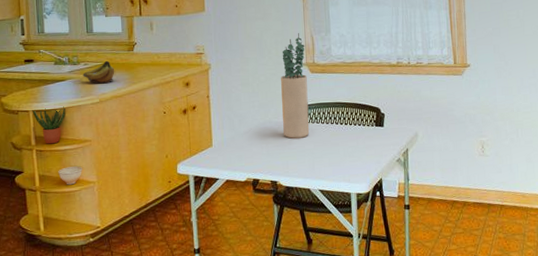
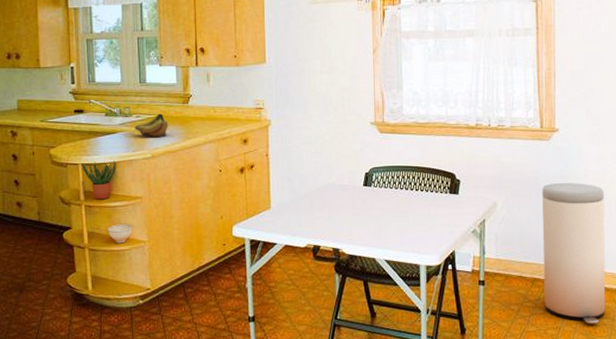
vase: present [281,33,310,139] -> none [346,89,377,203]
pedal bin: none [458,112,517,241] -> present [542,183,606,325]

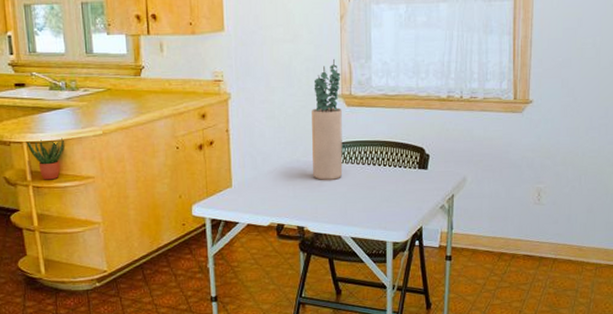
bowl: present [107,224,134,244] -> none [58,205,87,226]
fruit: present [134,113,169,138] -> none [82,86,120,113]
vase: none [346,89,377,203] -> present [311,59,343,180]
pedal bin: present [542,183,606,325] -> none [510,156,575,296]

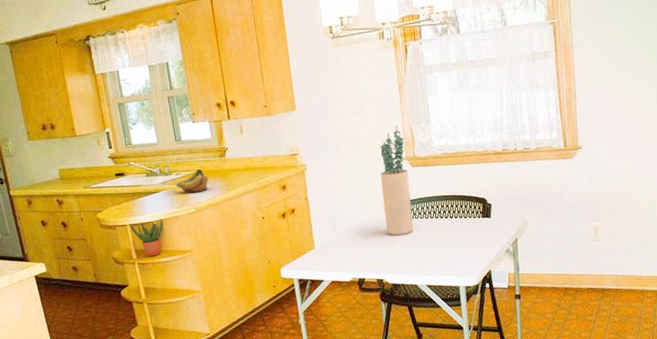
fruit: none [82,86,120,113] -> present [176,168,209,193]

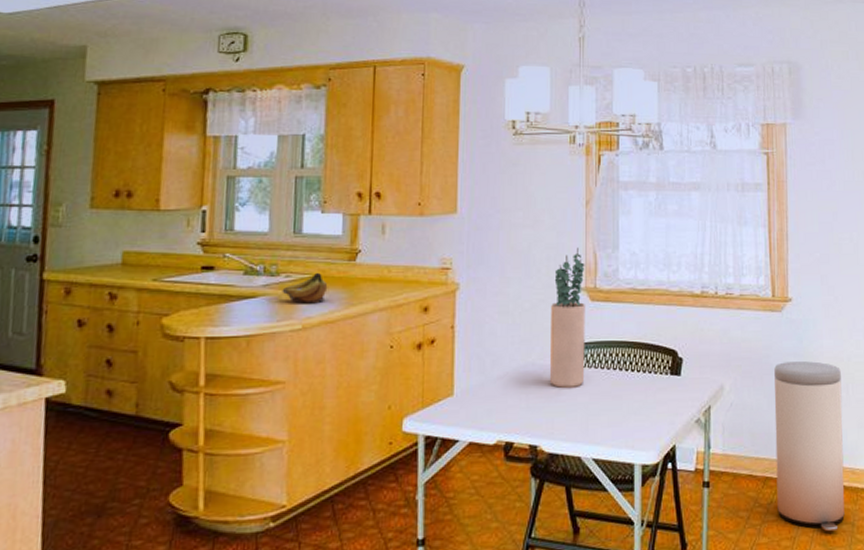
potted plant: present [129,218,163,257] -> none [205,333,253,386]
pedal bin: none [569,195,633,324] -> present [774,361,845,532]

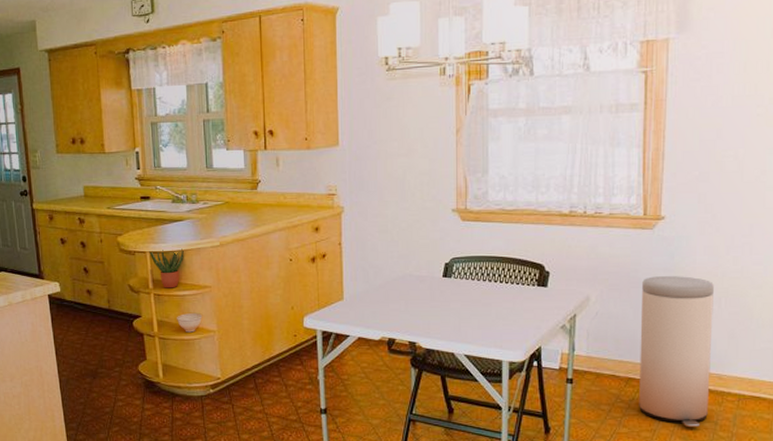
potted plant: none [205,333,253,386] -> present [149,248,184,288]
bowl: none [233,418,270,445] -> present [177,313,203,333]
fruit: present [282,272,328,304] -> none [202,199,237,226]
vase: present [549,248,586,388] -> none [424,173,458,295]

